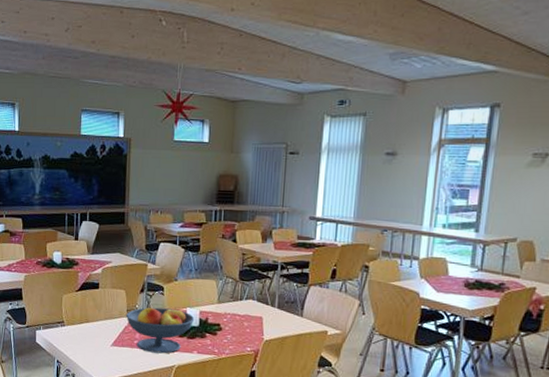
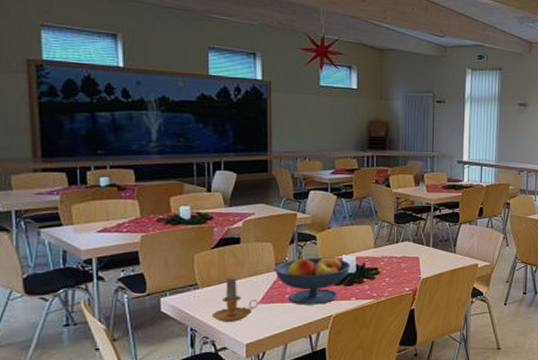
candle: none [73,317,111,360] -> present [211,276,258,322]

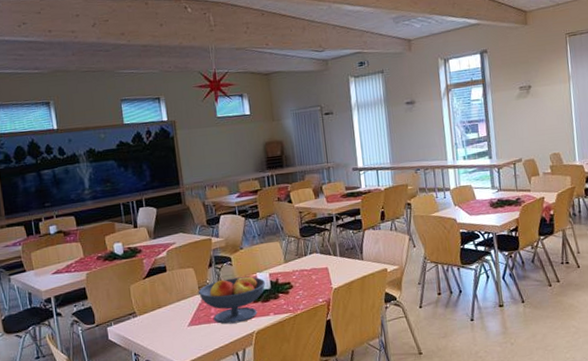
candle: present [211,276,258,322] -> none [150,302,188,346]

